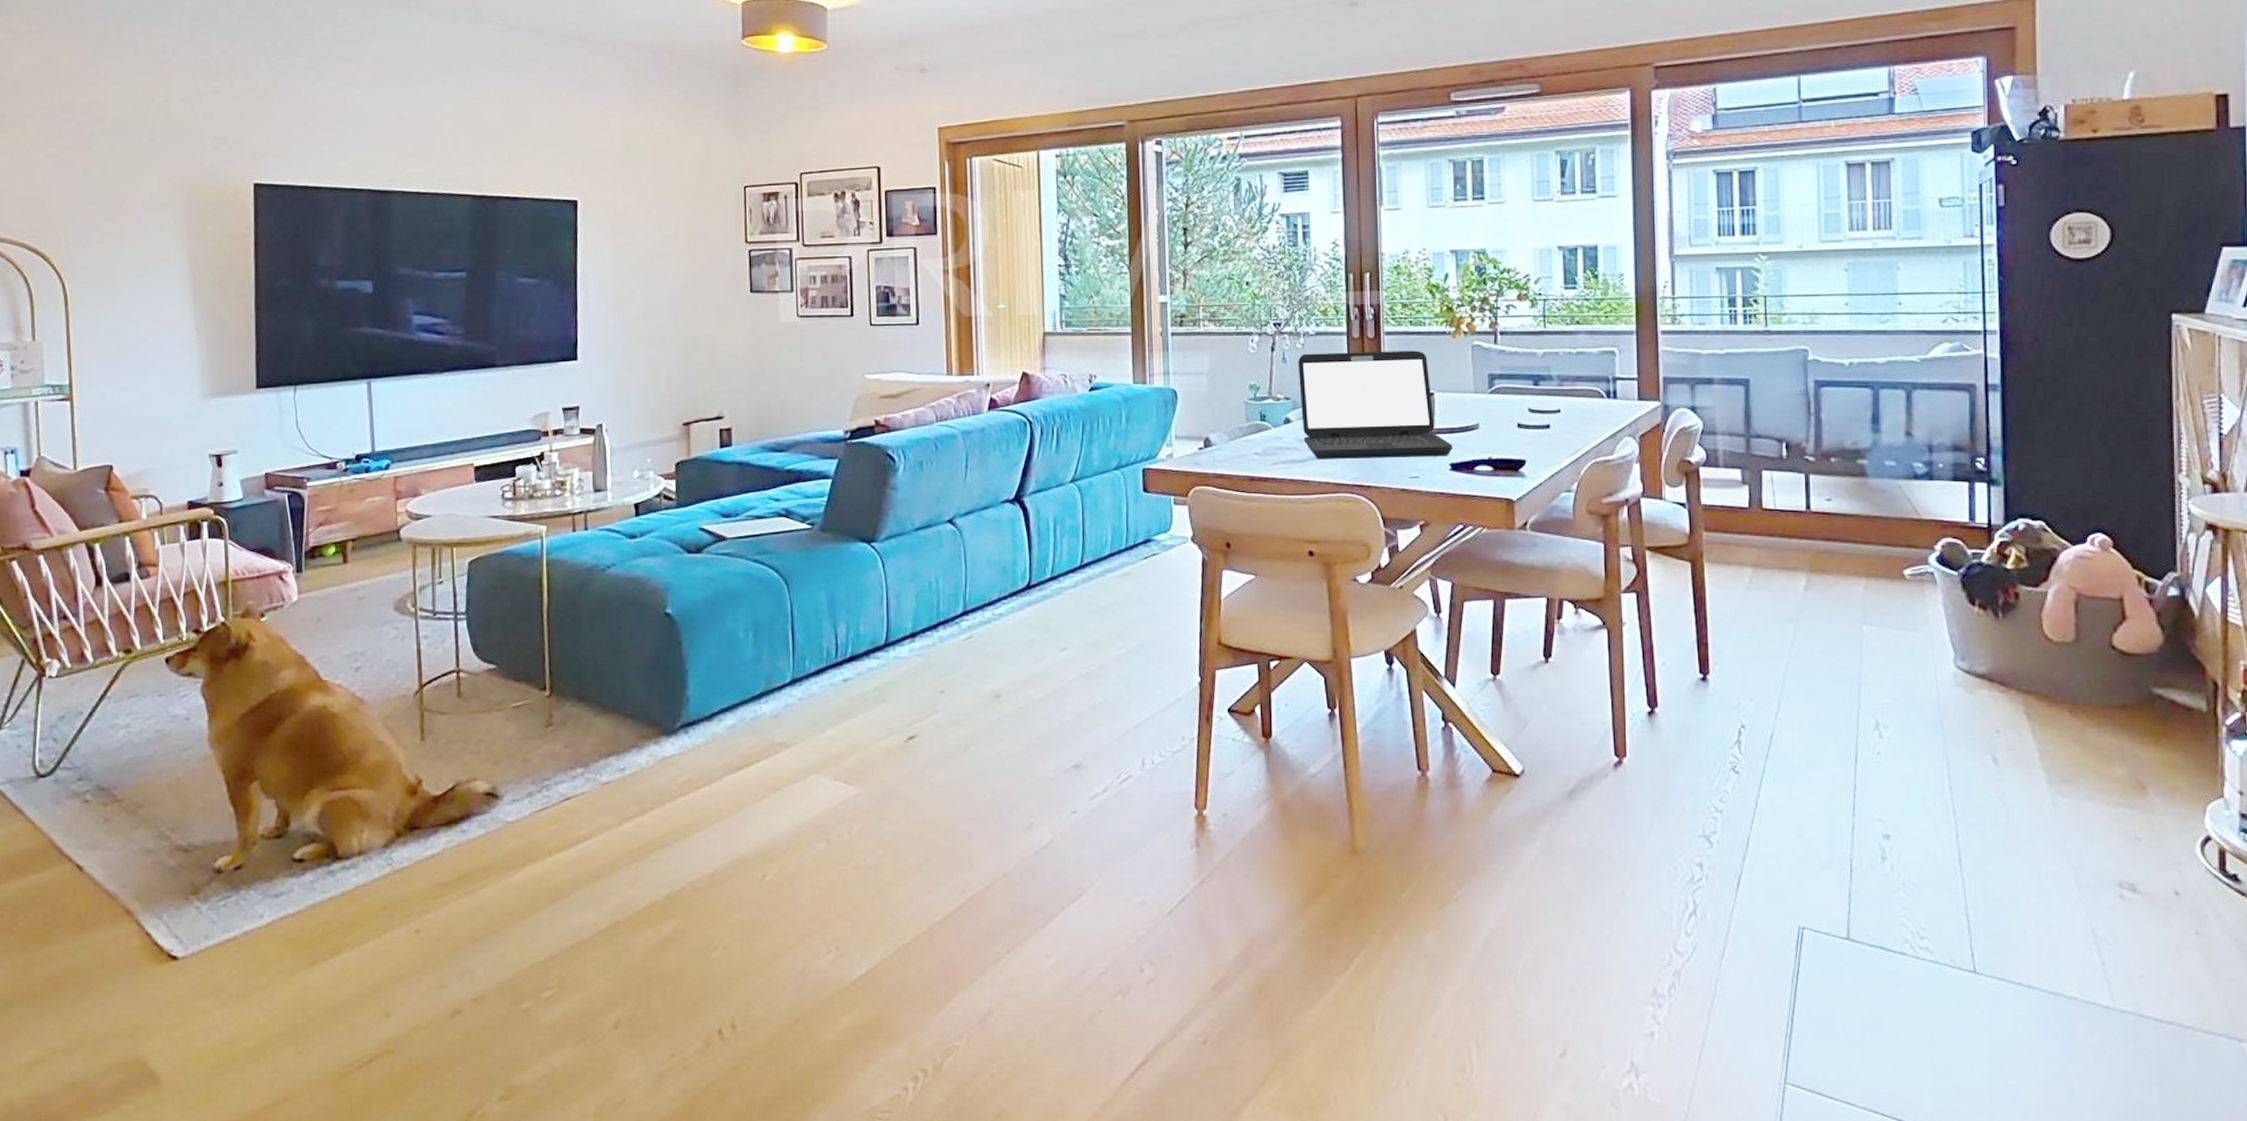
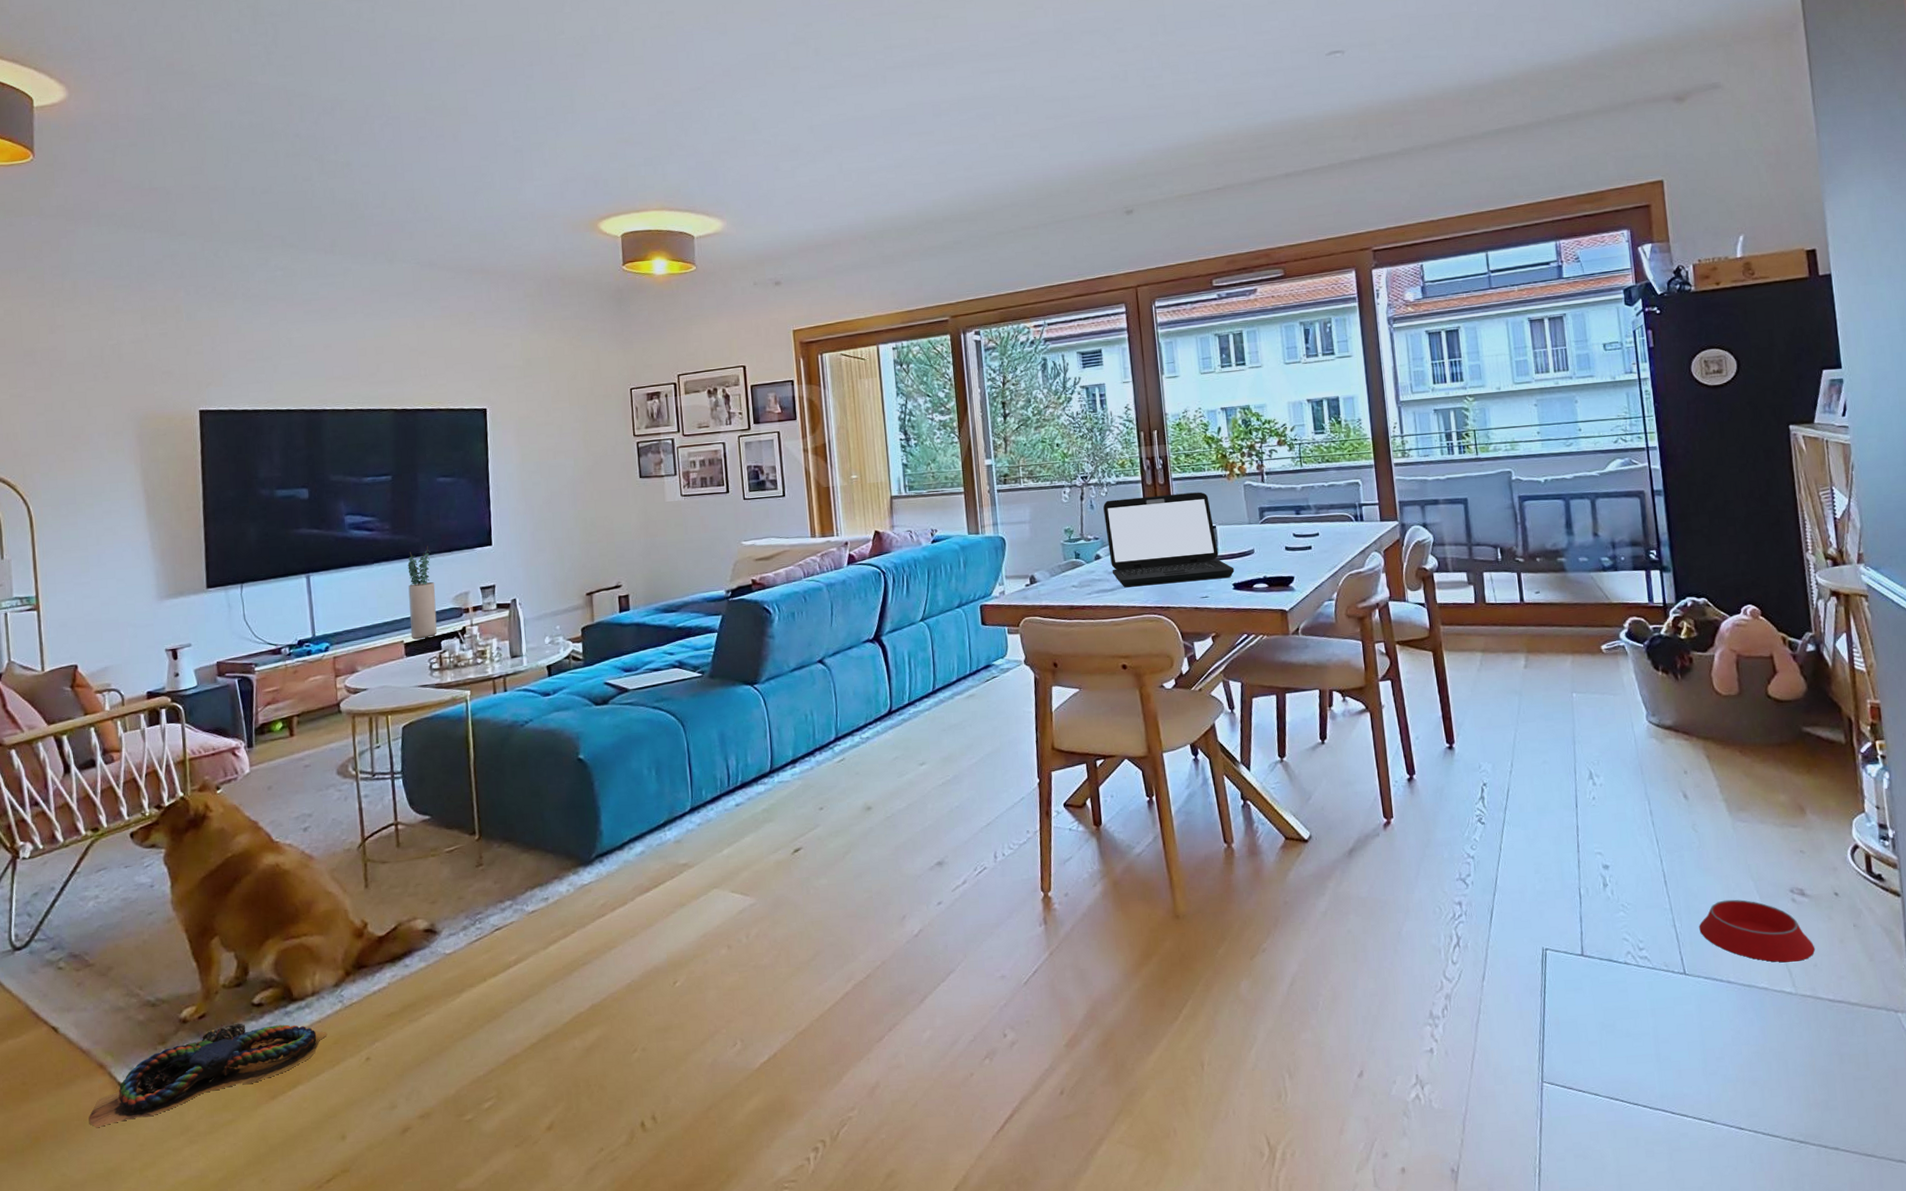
dog toy: none [113,877,374,980] -> present [88,1023,327,1128]
vase: none [481,356,512,463] -> present [407,545,438,640]
pet bowl: none [1998,889,2144,970] -> present [1699,899,1816,963]

